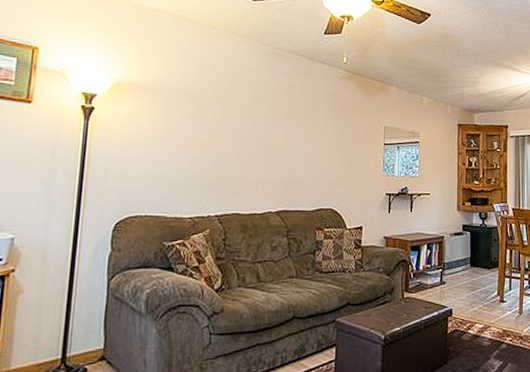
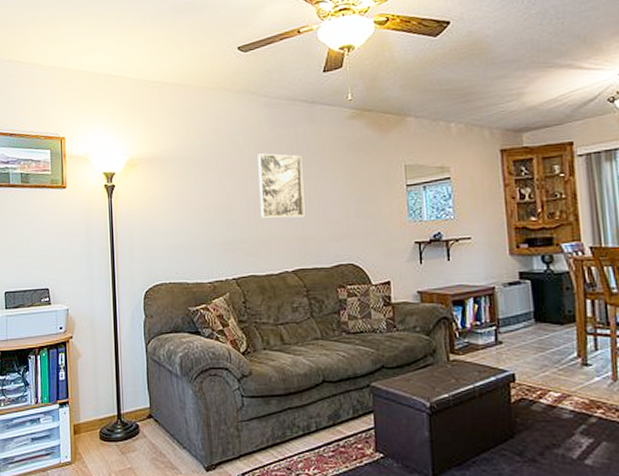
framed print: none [251,98,296,162] -> present [258,153,305,218]

